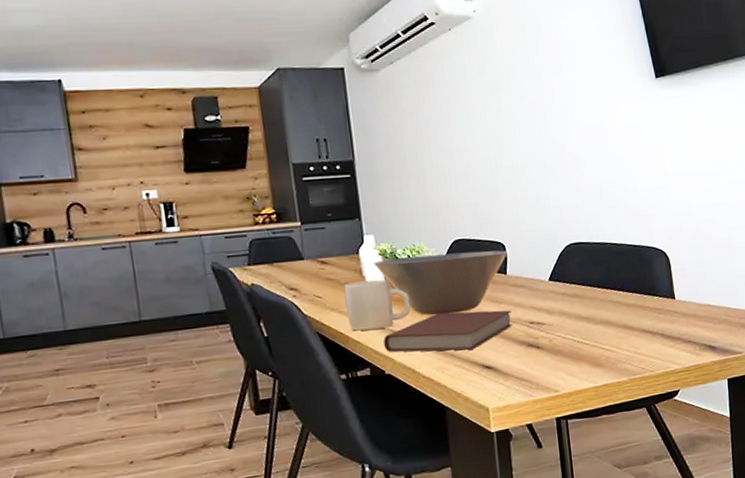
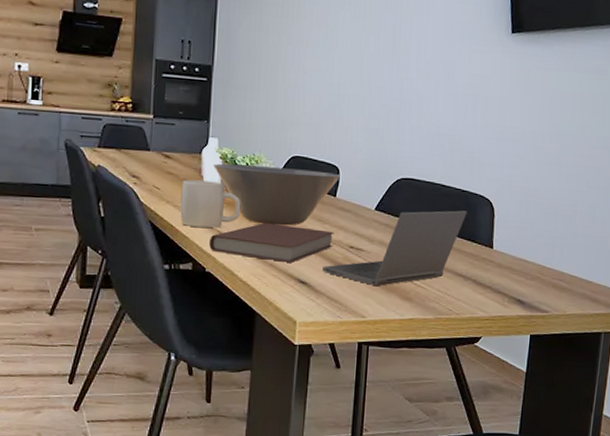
laptop computer: none [506,266,643,358] -> present [323,210,467,287]

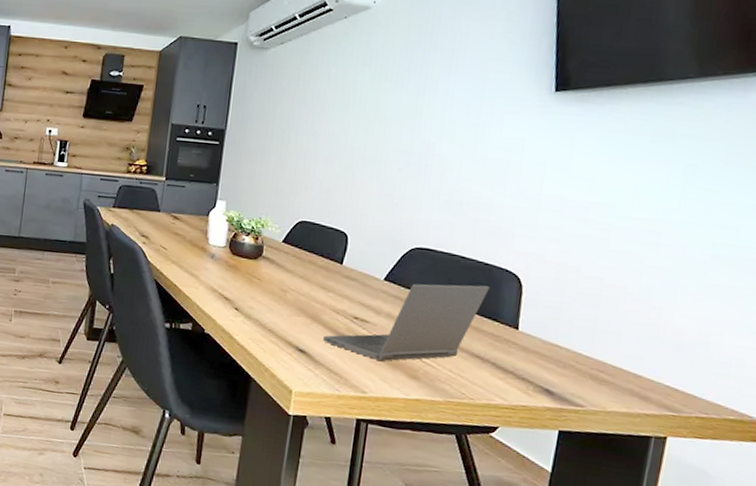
mug: present [180,179,241,228] -> none [184,241,245,290]
book: present [209,222,334,263] -> none [210,287,338,330]
bowl: present [213,163,340,226] -> none [219,226,349,292]

